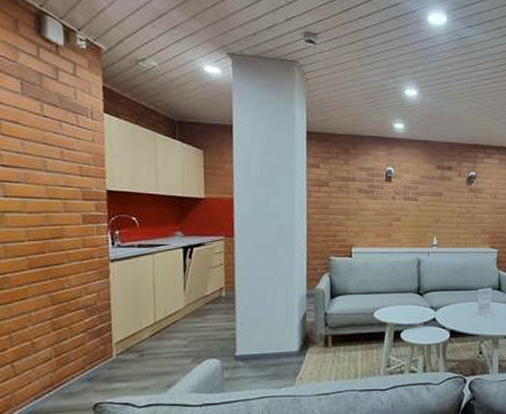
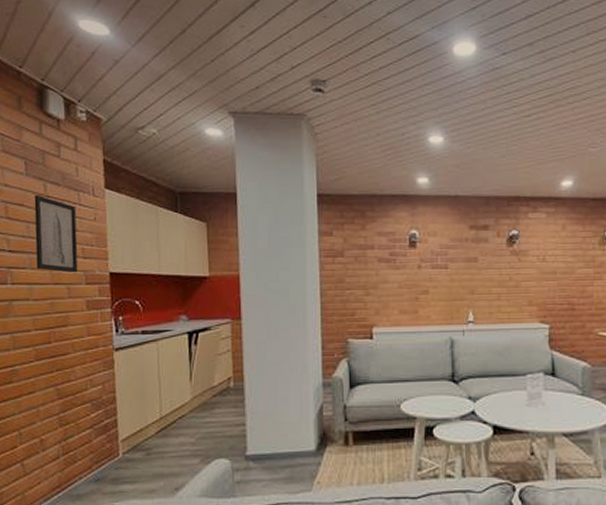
wall art: none [30,114,75,189] -> present [34,194,78,273]

